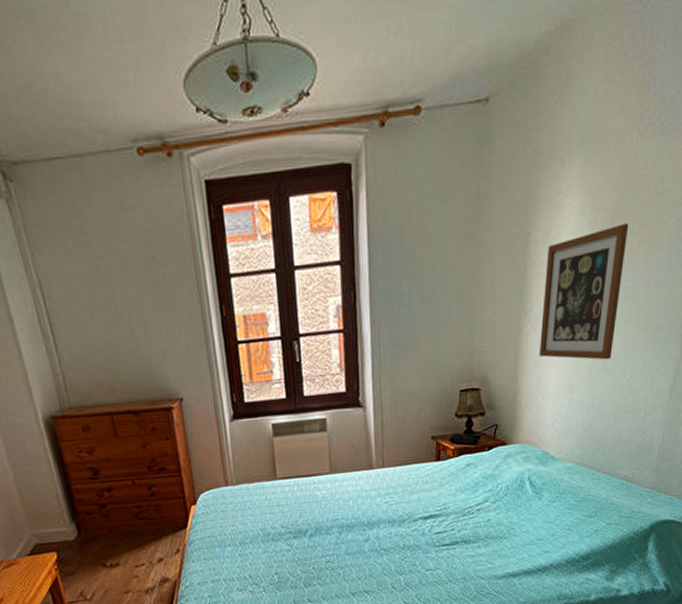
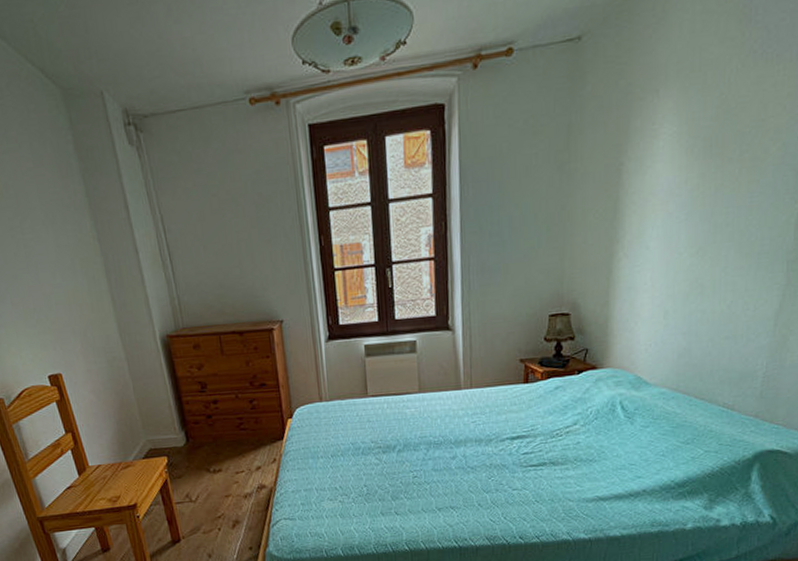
wall art: present [539,223,629,360] -> none [631,150,729,286]

